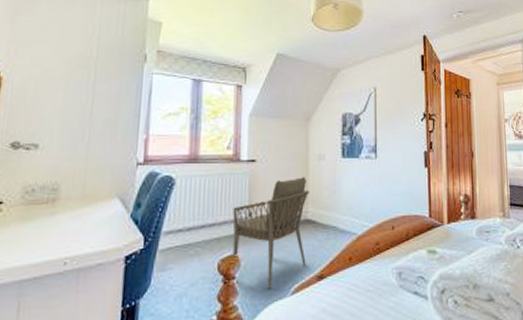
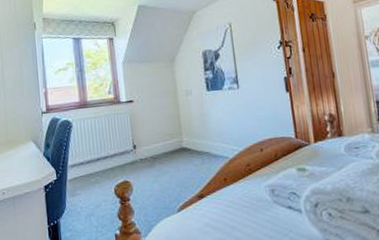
armchair: present [232,177,310,289] -> none [120,111,187,208]

